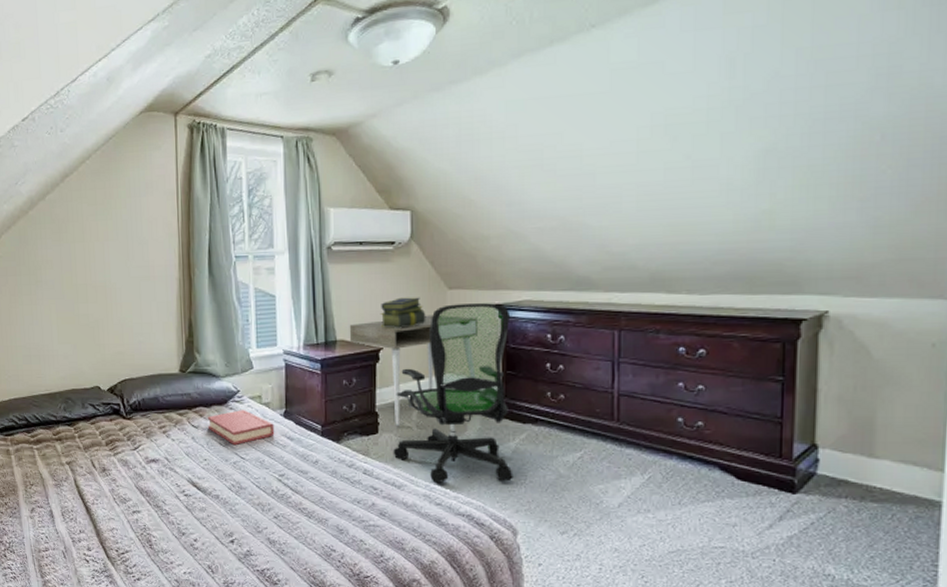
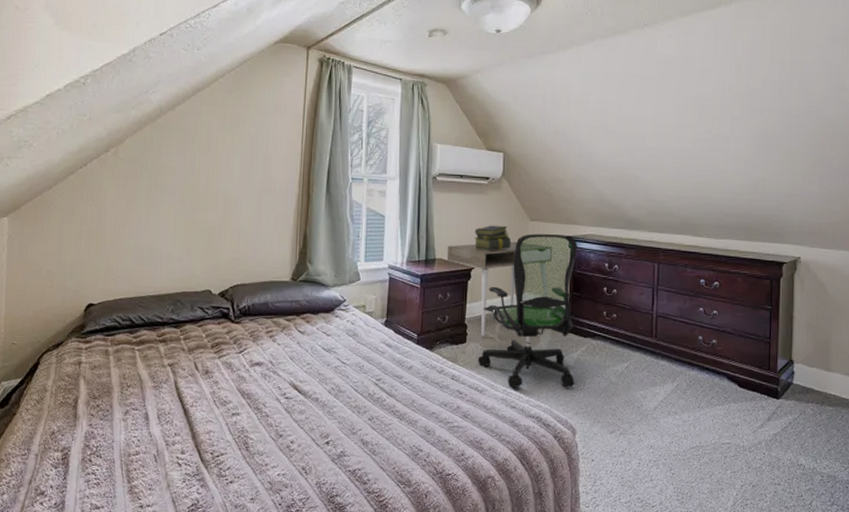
hardback book: present [207,410,275,446] -> none [313,318,375,351]

